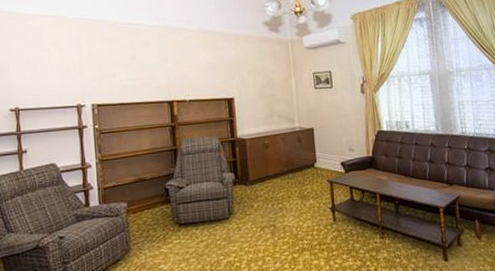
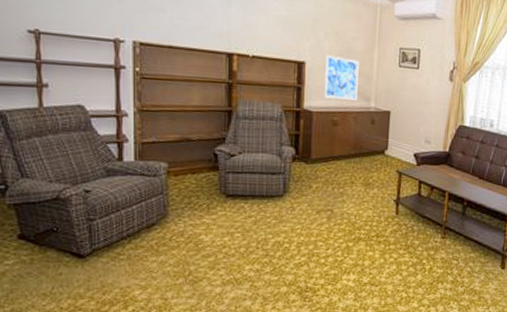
wall art: none [251,88,283,126] -> present [324,54,359,100]

